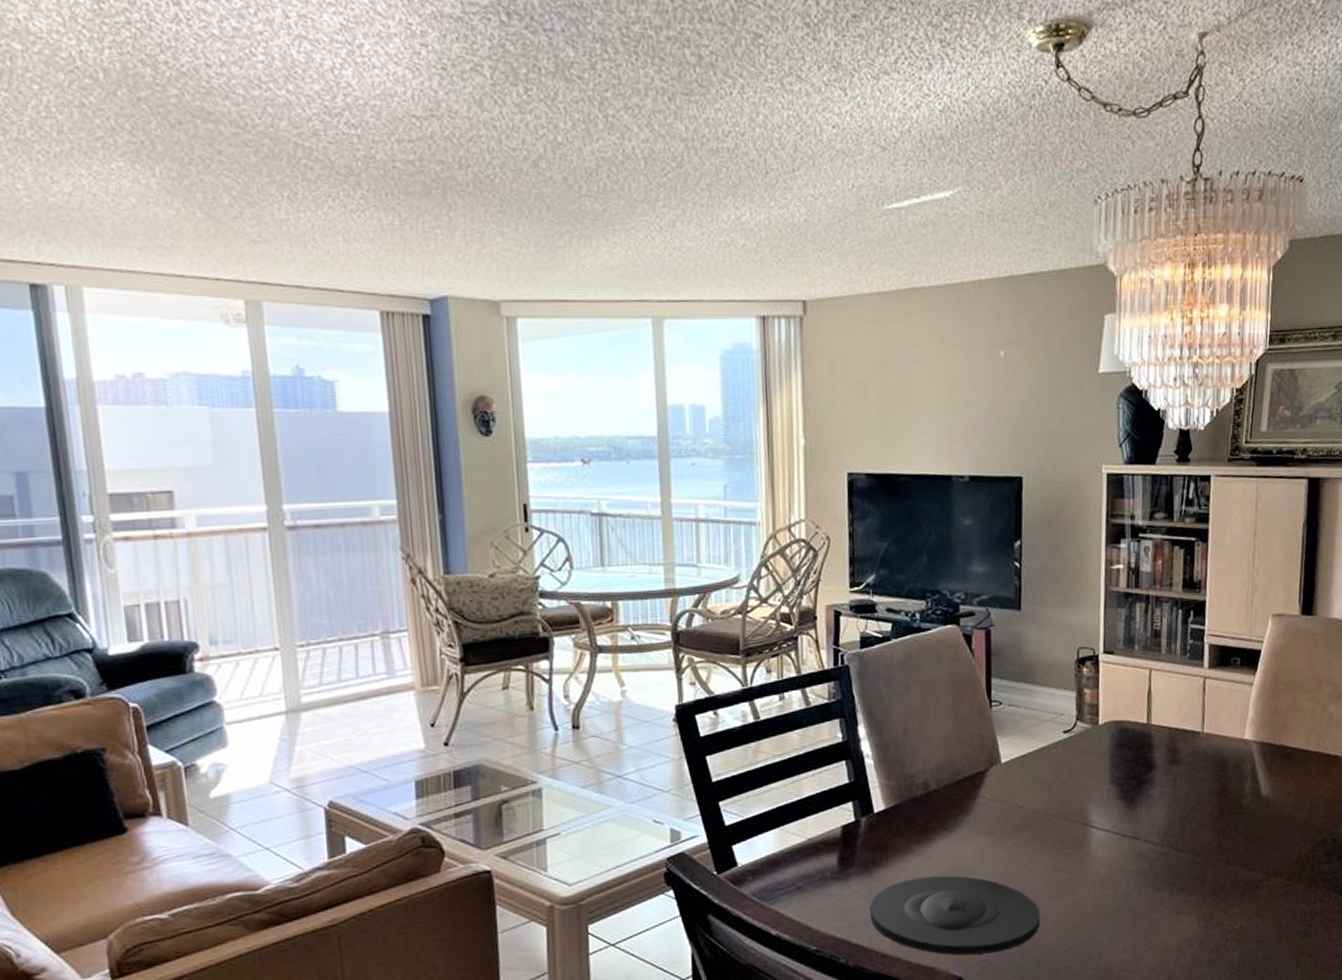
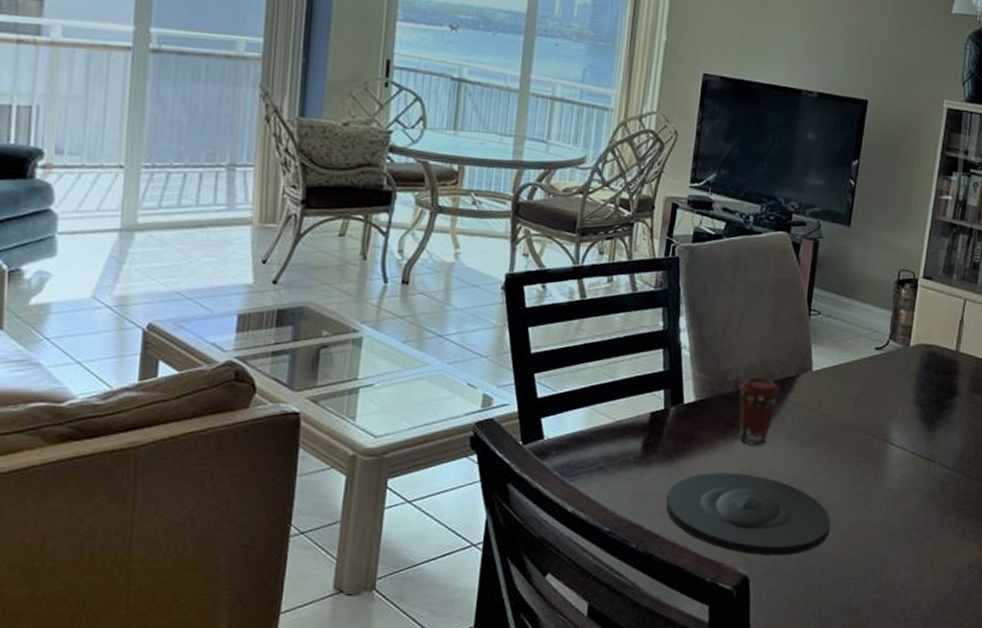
coffee cup: none [927,776,972,847] -> present [738,377,781,446]

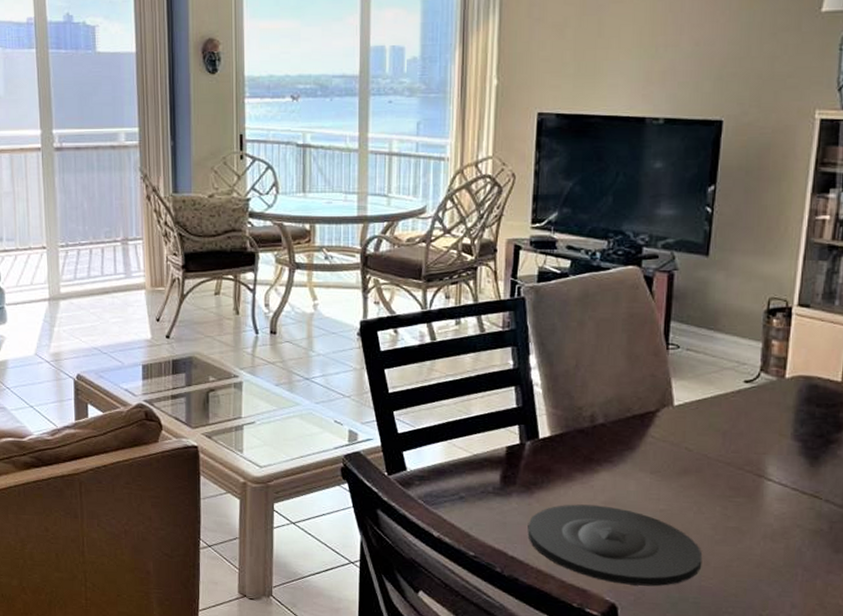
coffee cup: present [738,377,781,446] -> none [595,412,640,480]

